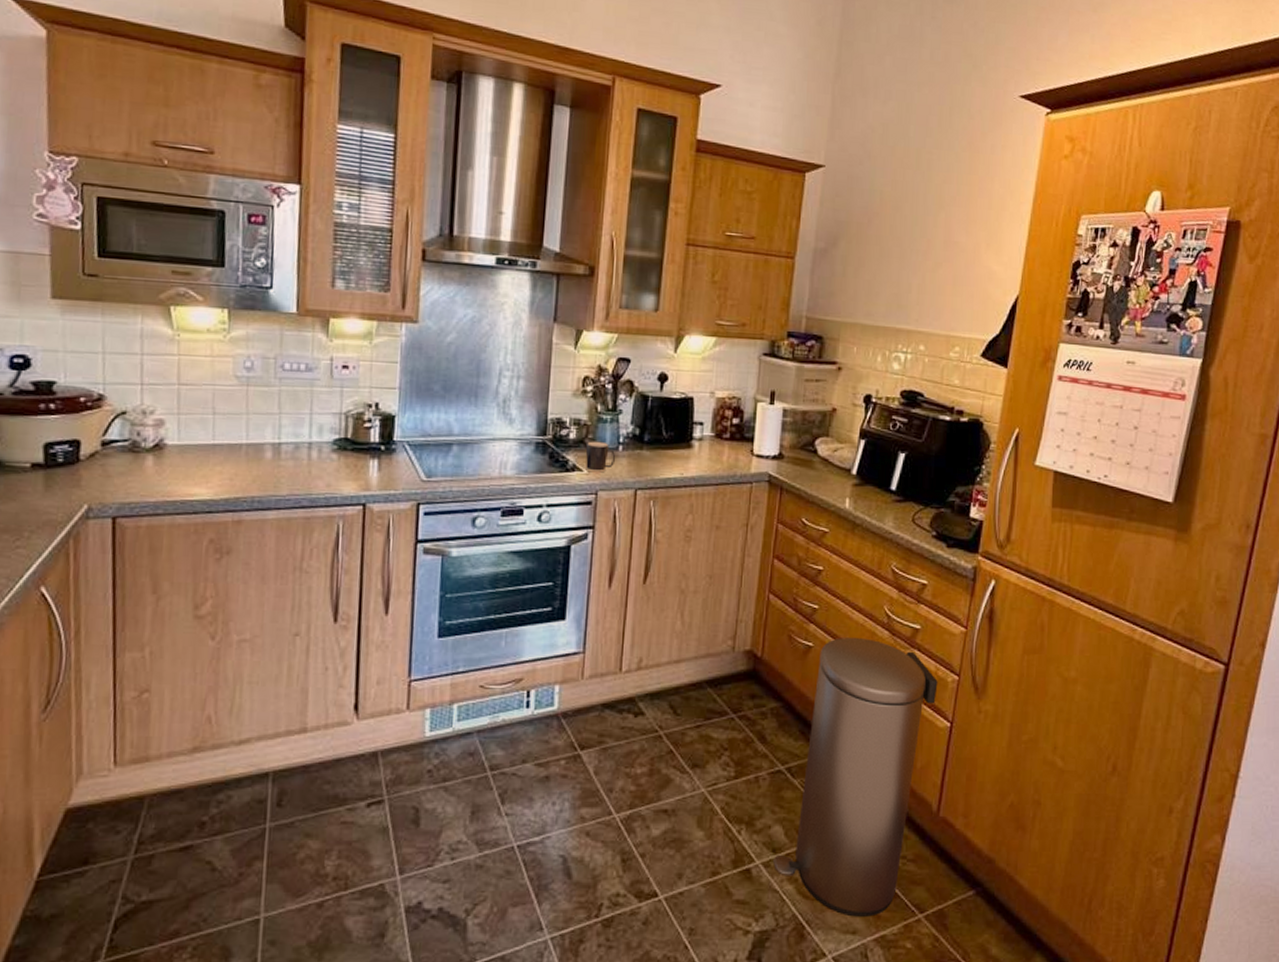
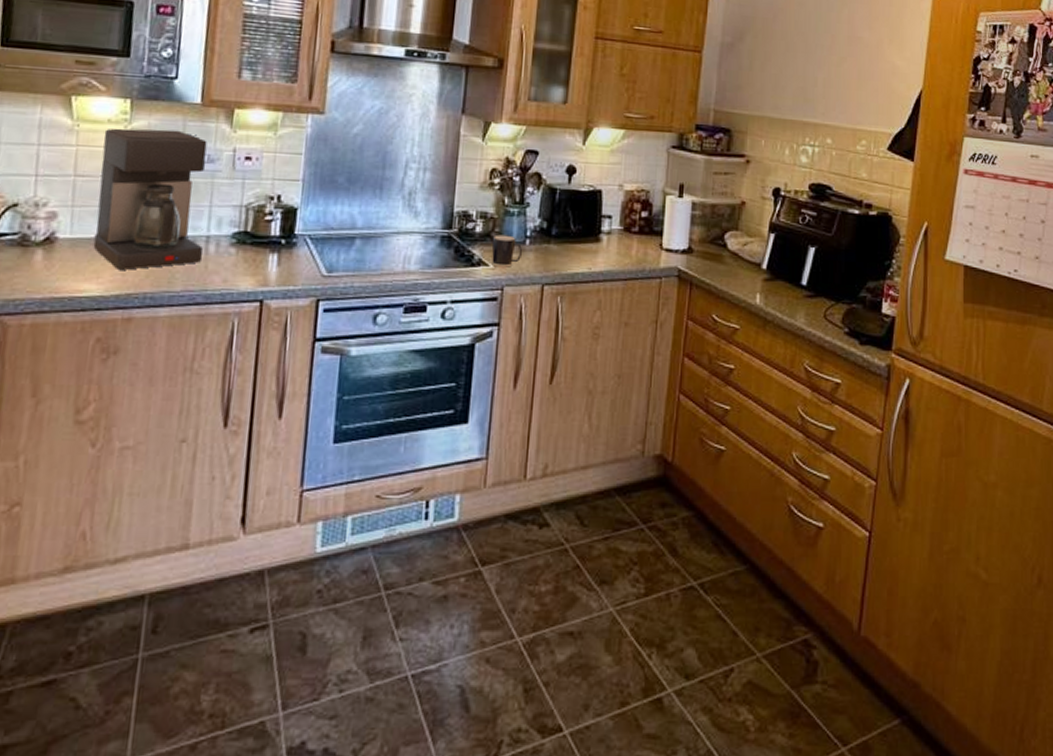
coffee maker: none [200,338,305,475] -> present [93,128,207,270]
pedal bin: present [773,638,938,917] -> none [686,441,855,752]

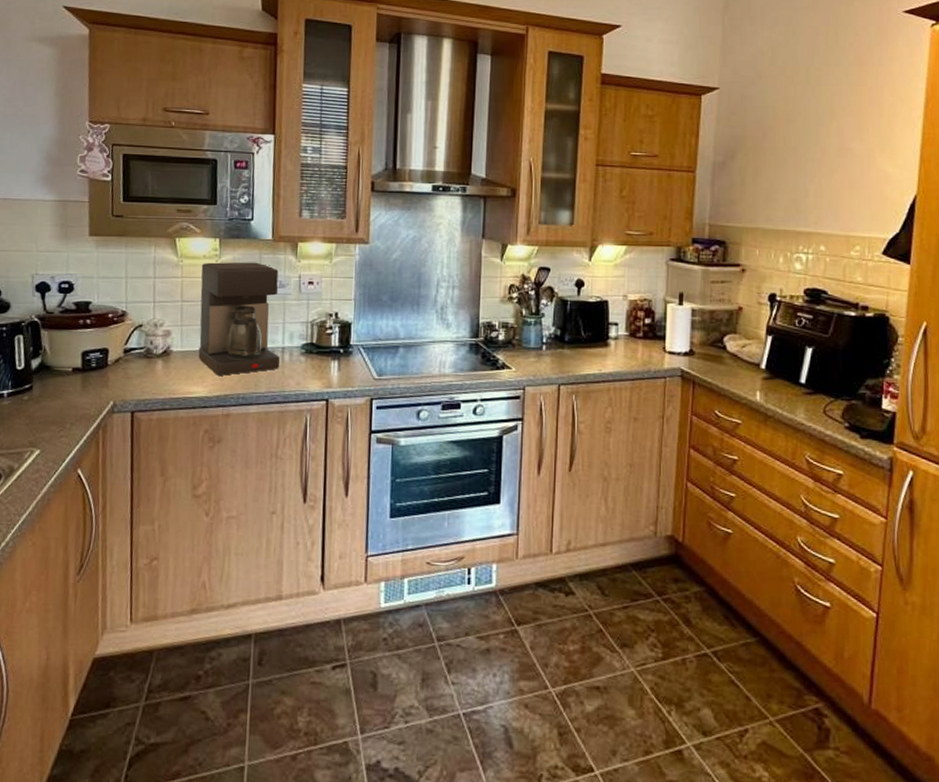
mug: present [491,234,522,268] -> none [513,341,539,370]

